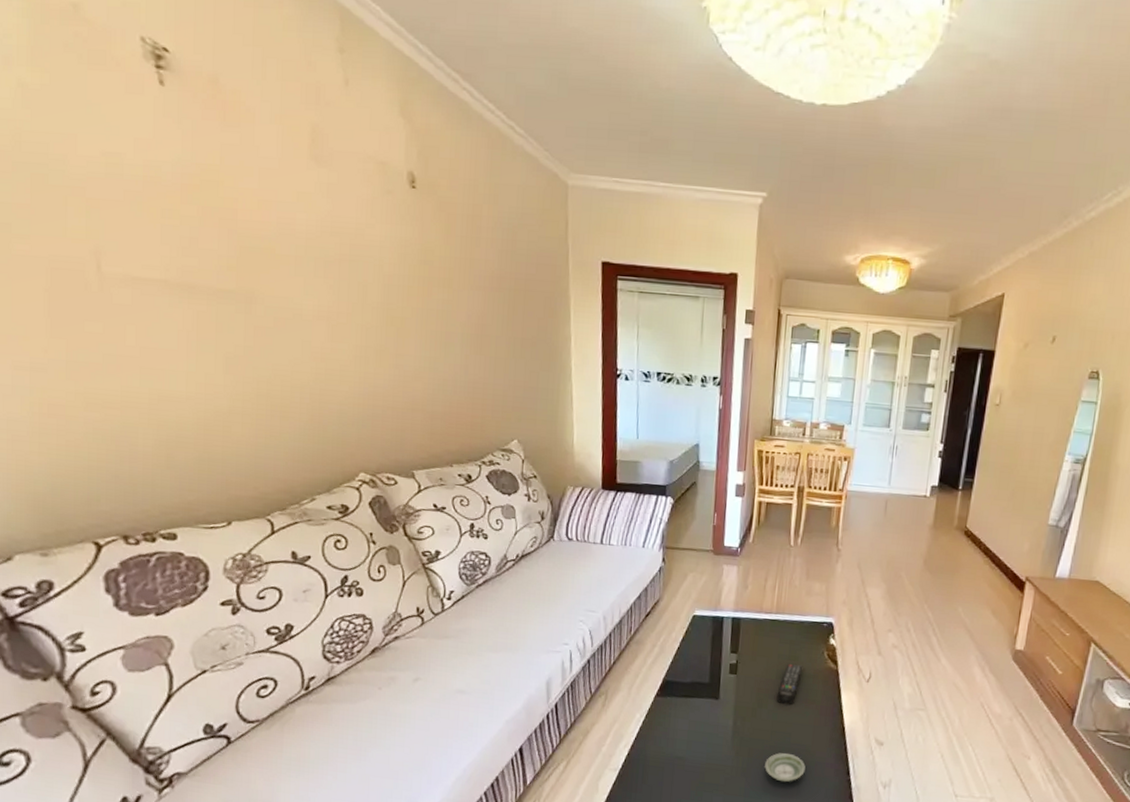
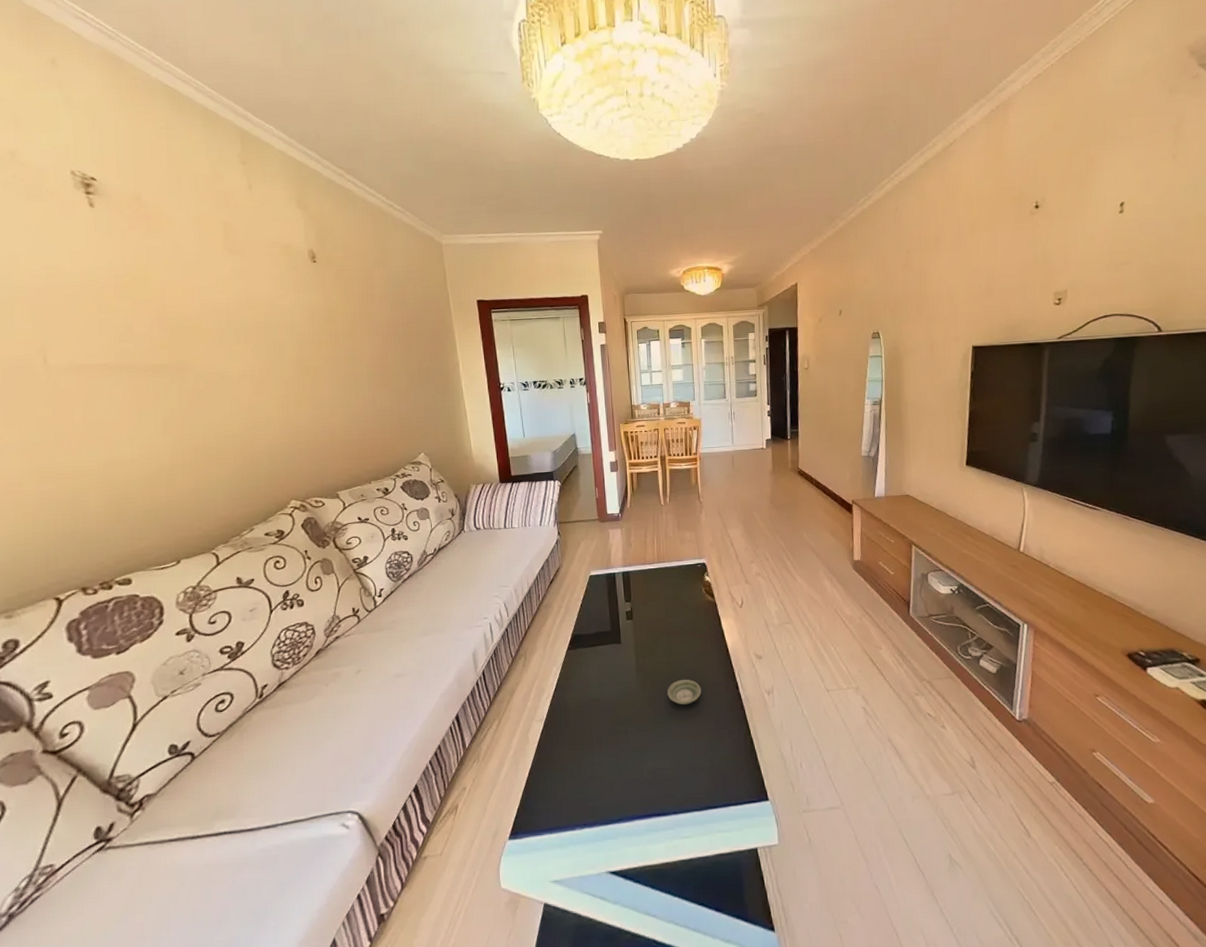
remote control: present [776,664,803,706] -> none [668,602,687,639]

